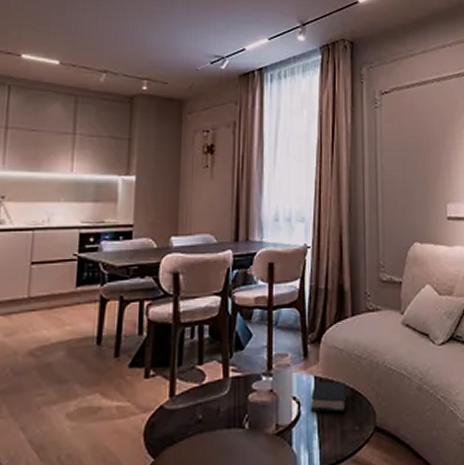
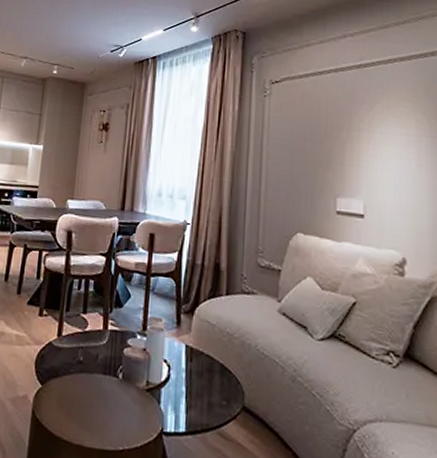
book: present [310,381,347,413] -> none [179,350,217,385]

